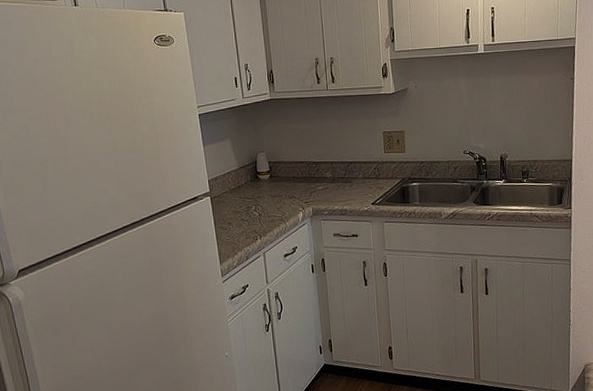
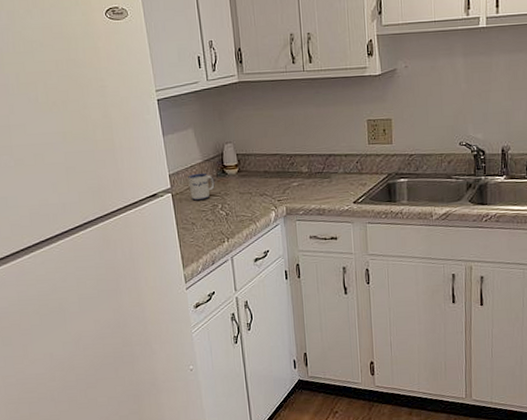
mug: none [225,178,249,203] -> present [188,172,215,201]

